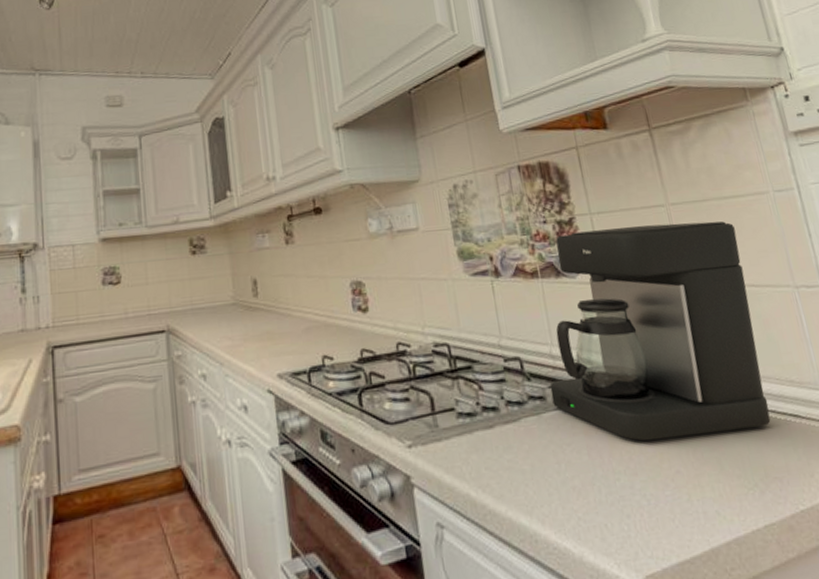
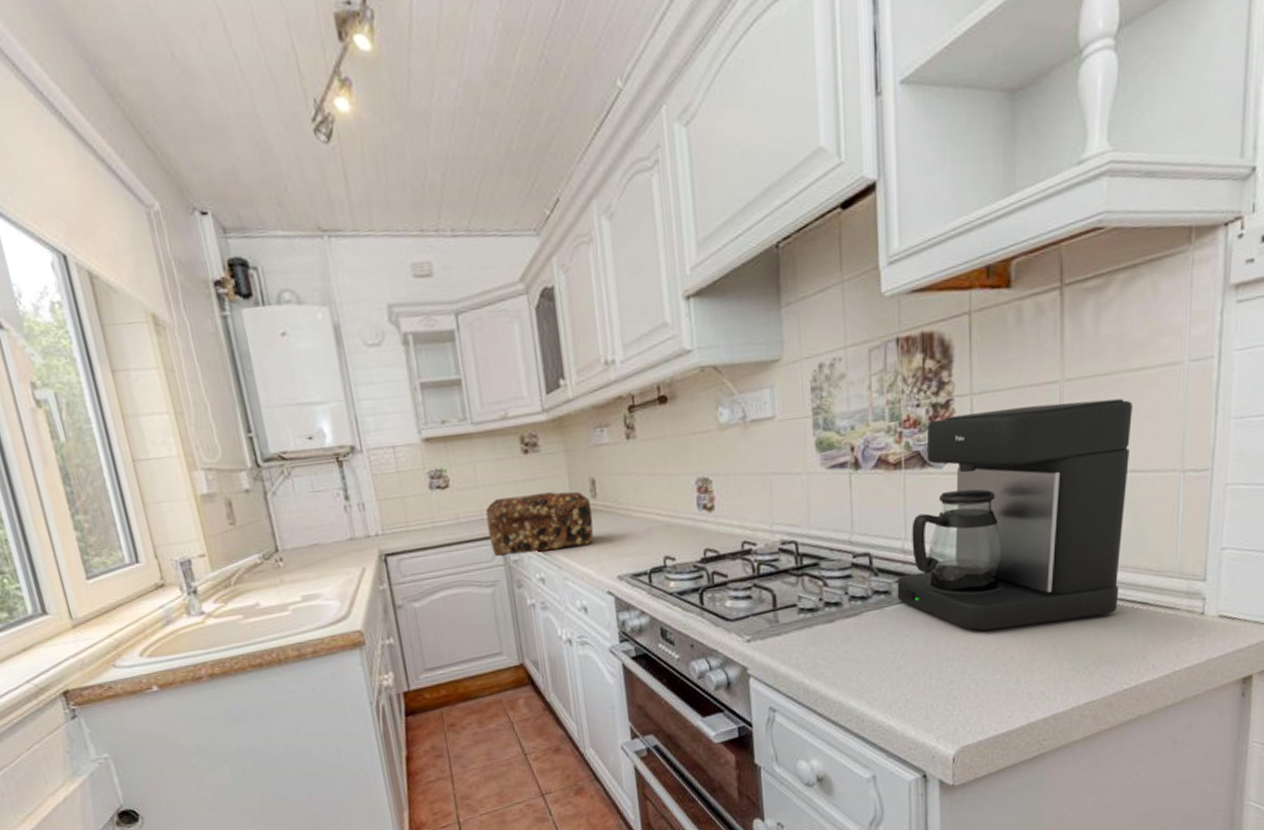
bread loaf: none [153,290,255,352] -> present [485,491,594,557]

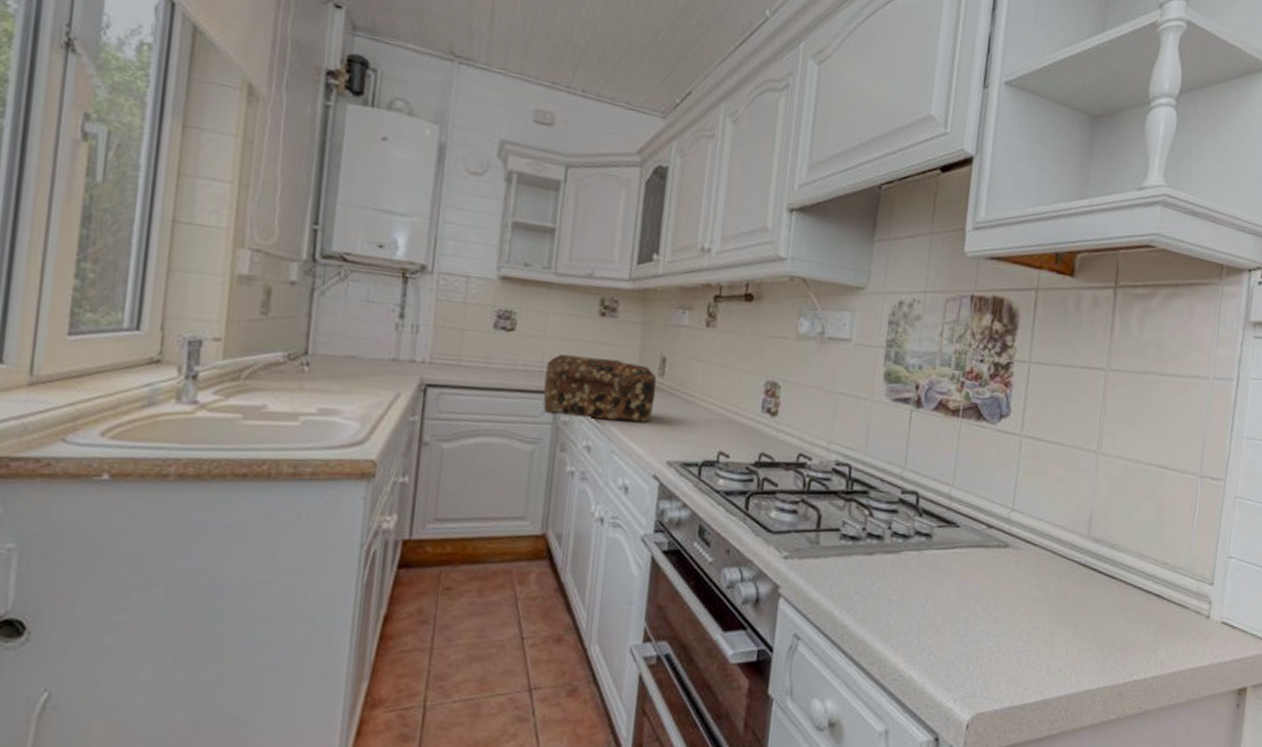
coffee maker: present [897,398,1133,631] -> none [937,378,1165,600]

